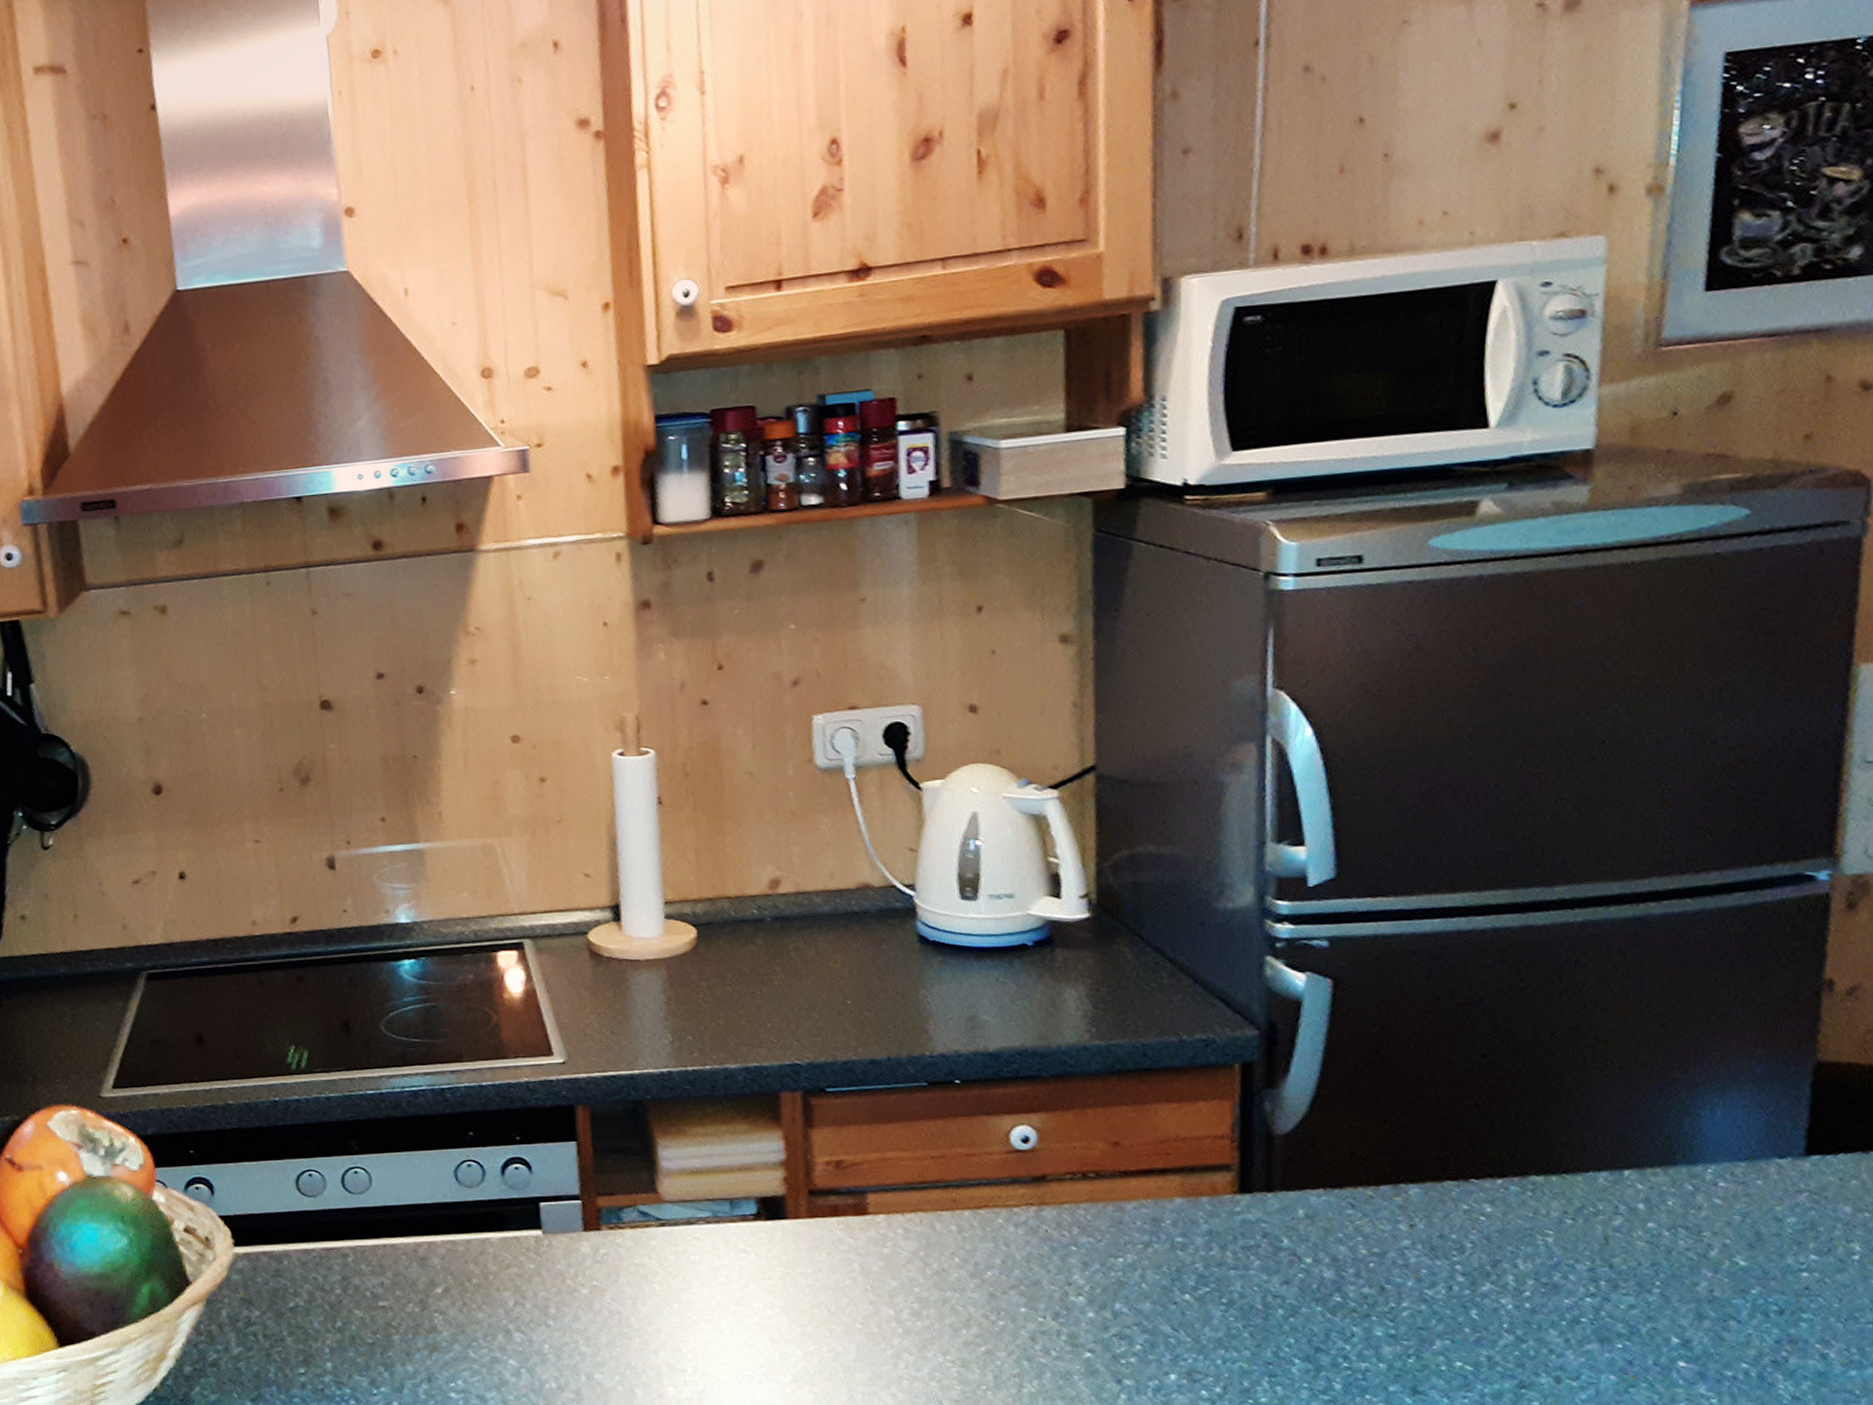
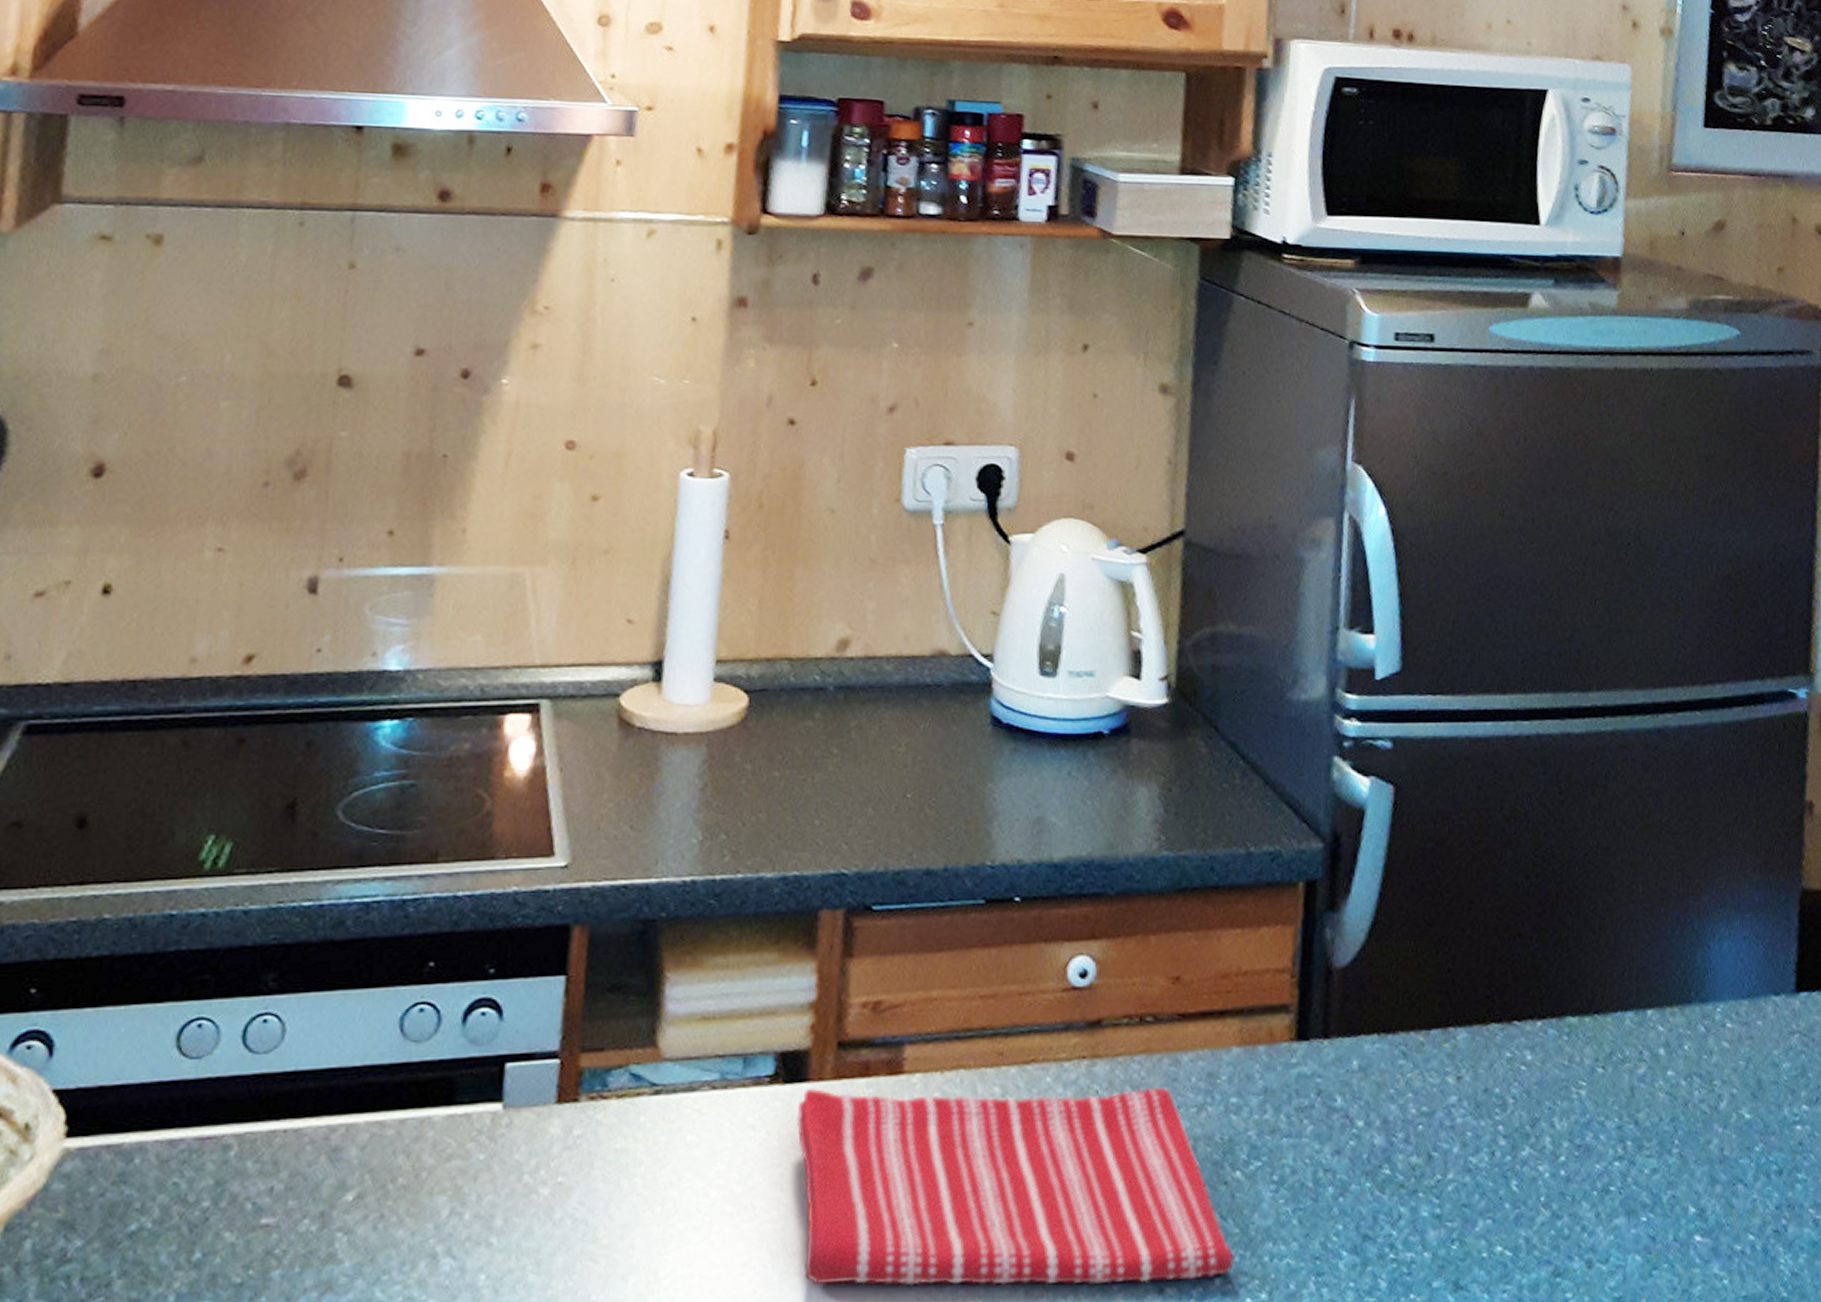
dish towel: none [780,1224,1189,1375] -> present [796,1088,1235,1286]

